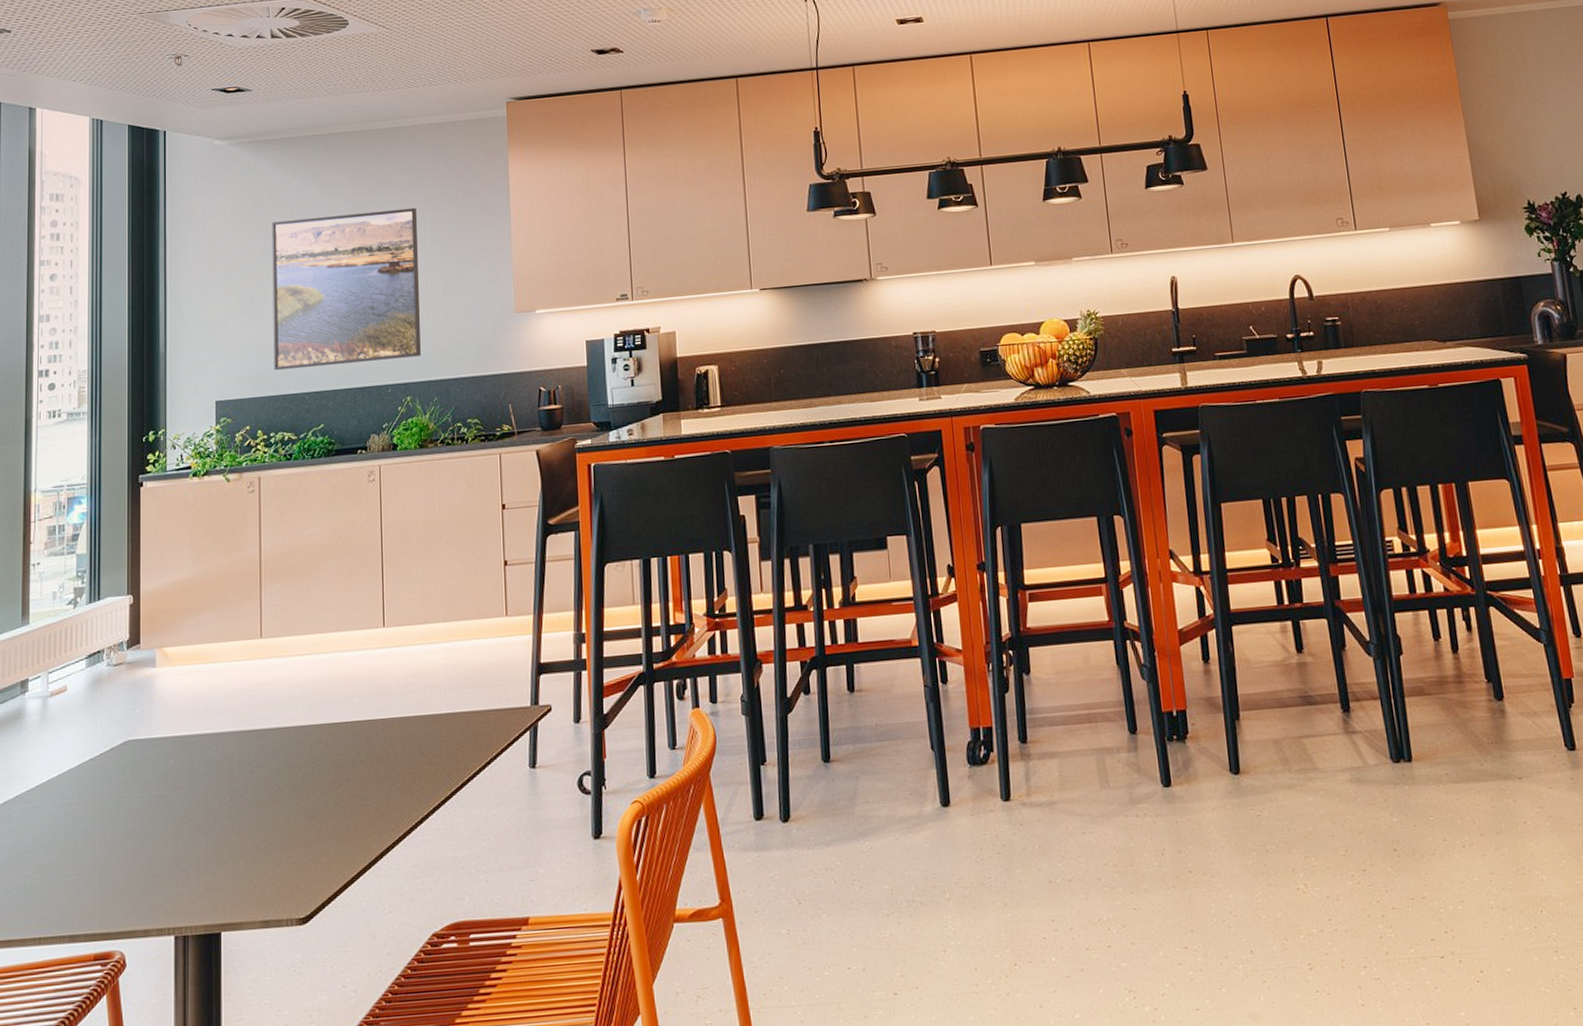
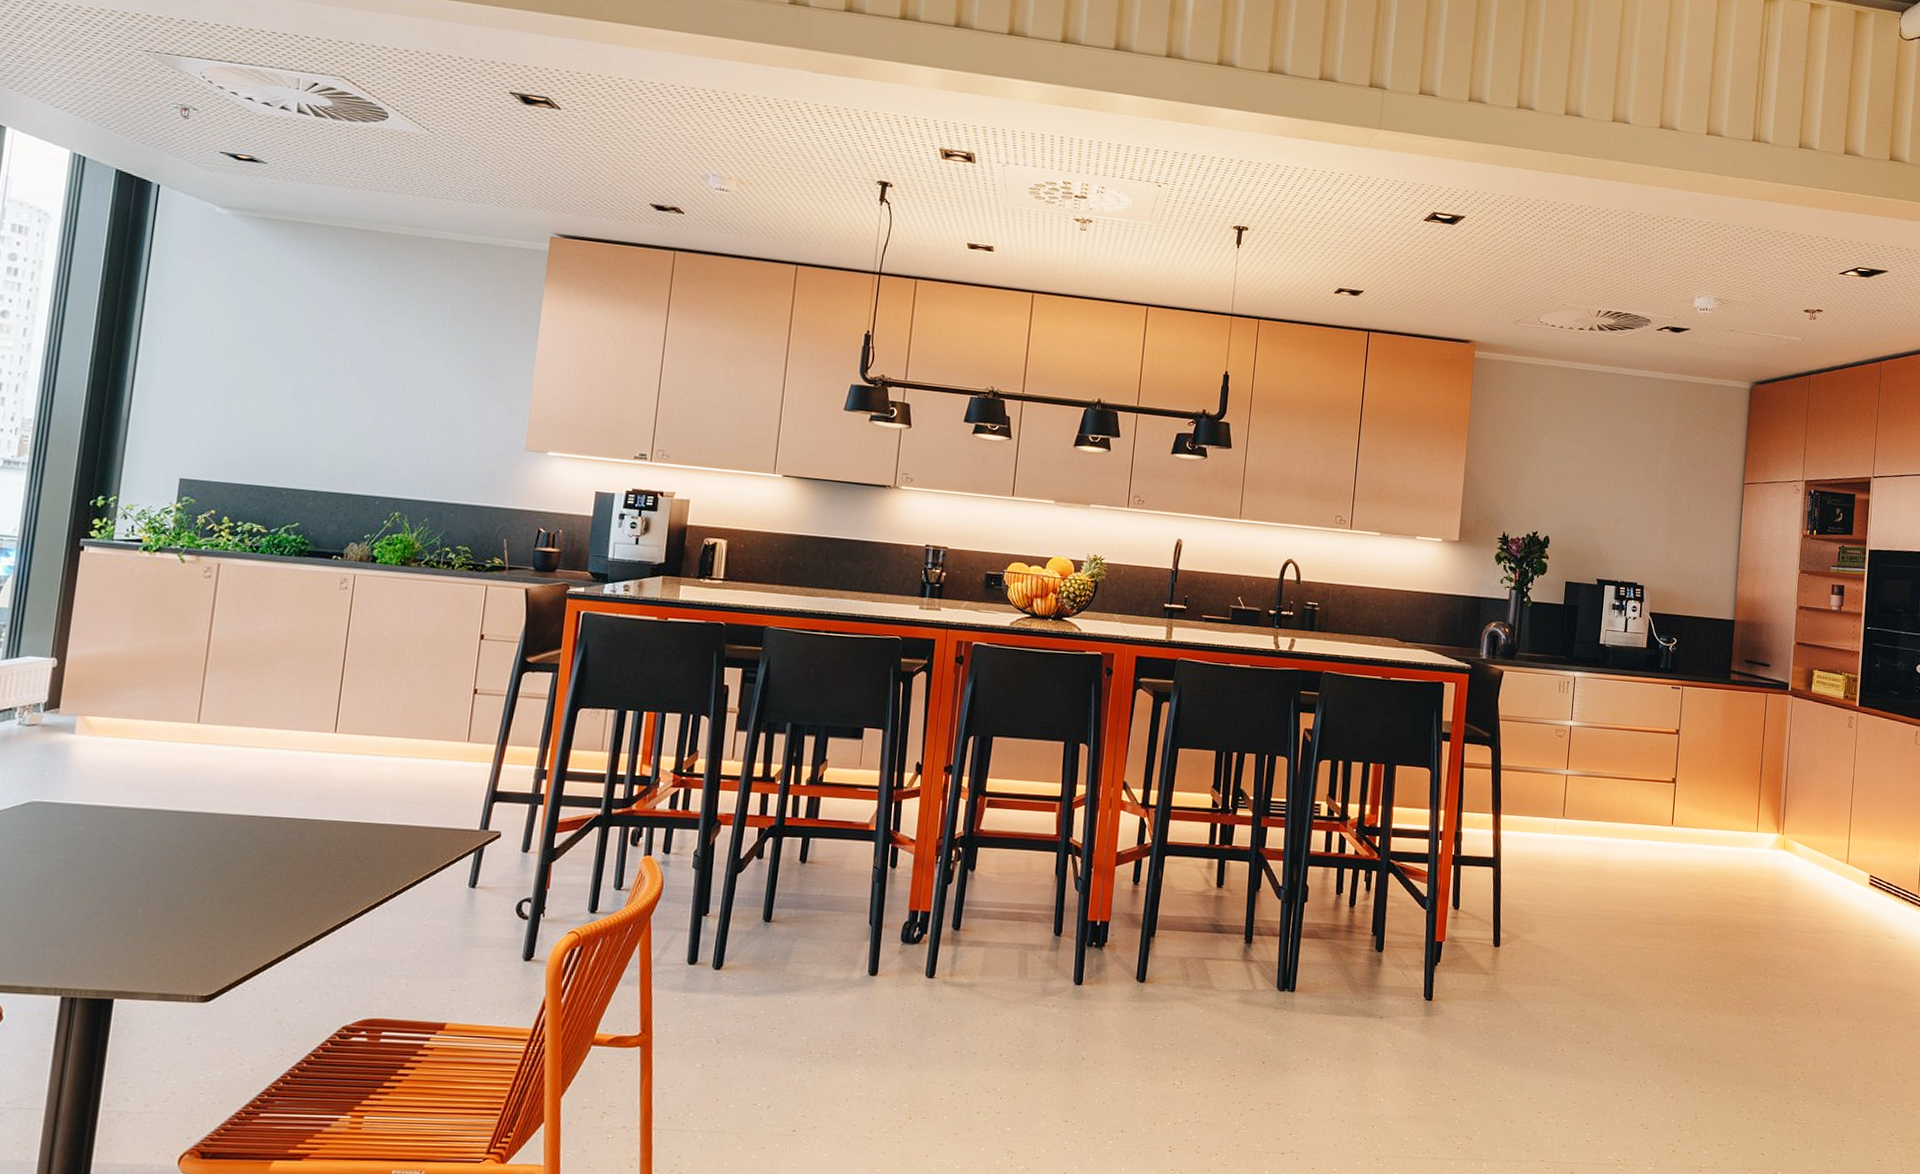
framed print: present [272,207,421,371] -> none [251,307,435,474]

